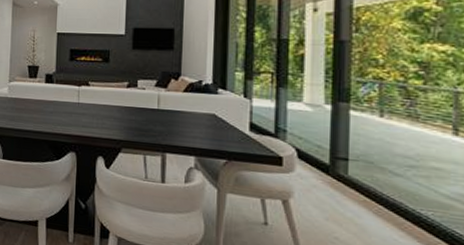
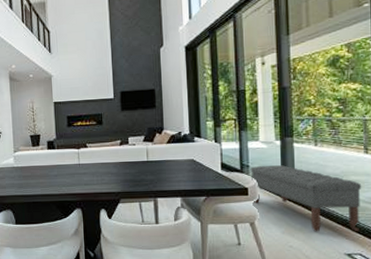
bench: none [287,132,447,235] -> present [250,165,362,232]

